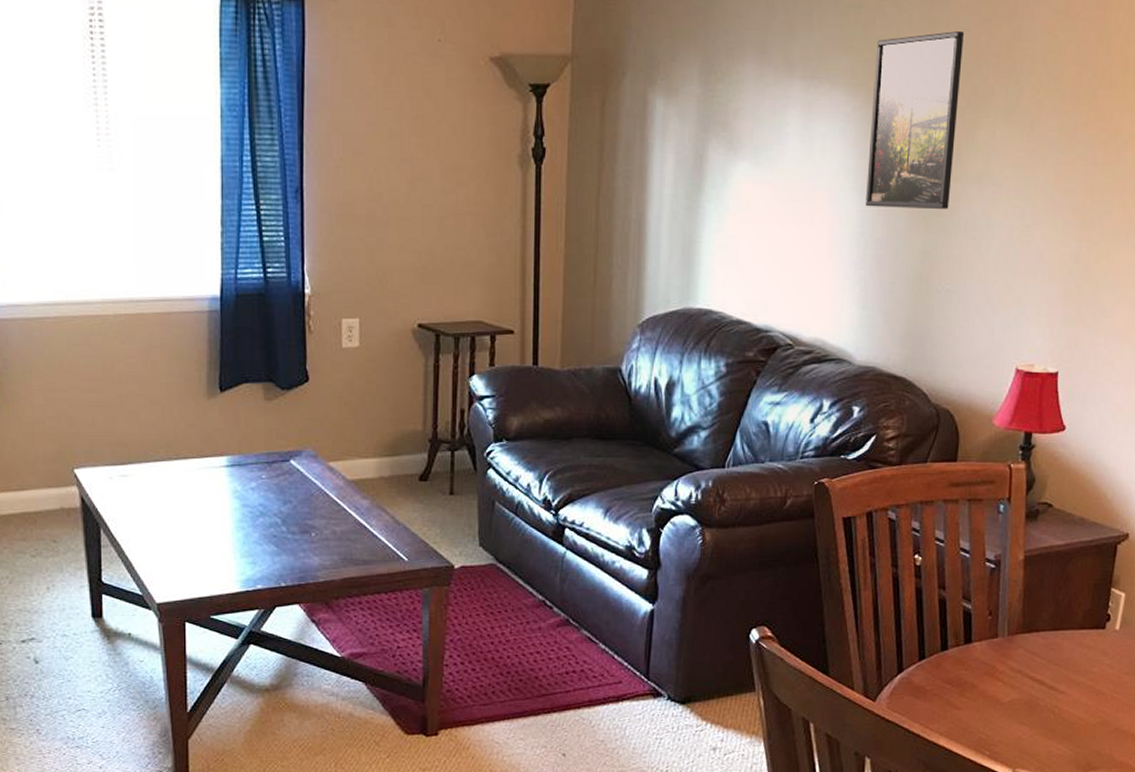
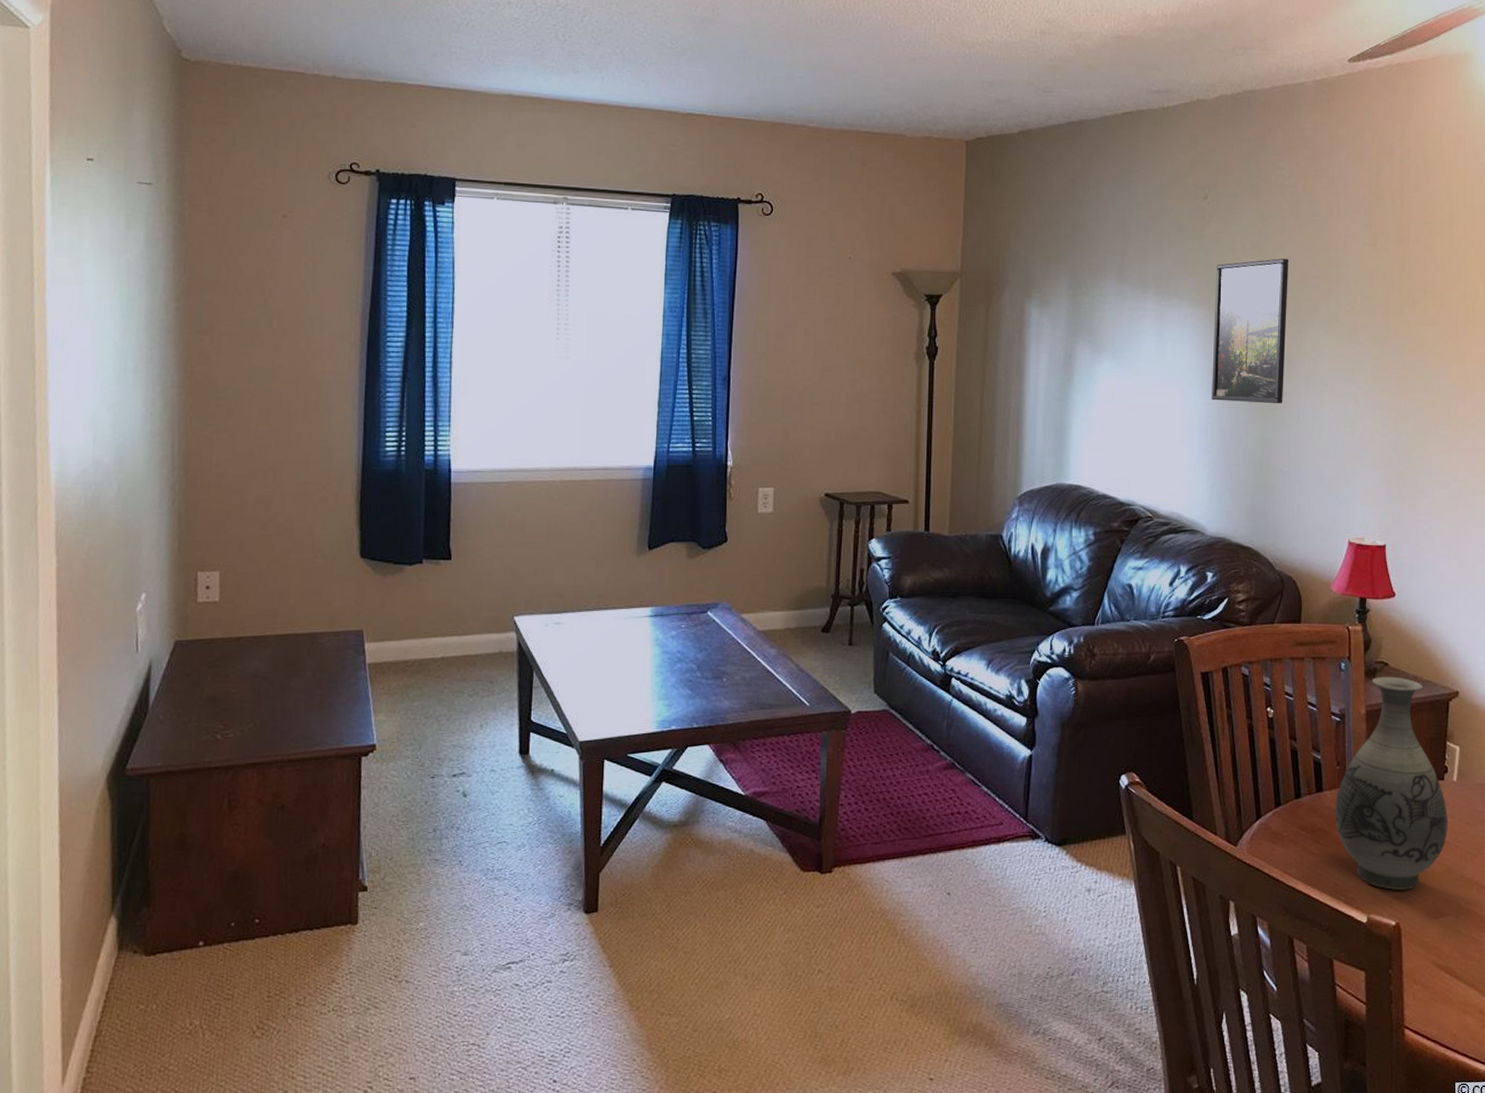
vase: none [983,519,1107,743] -> present [1334,676,1448,890]

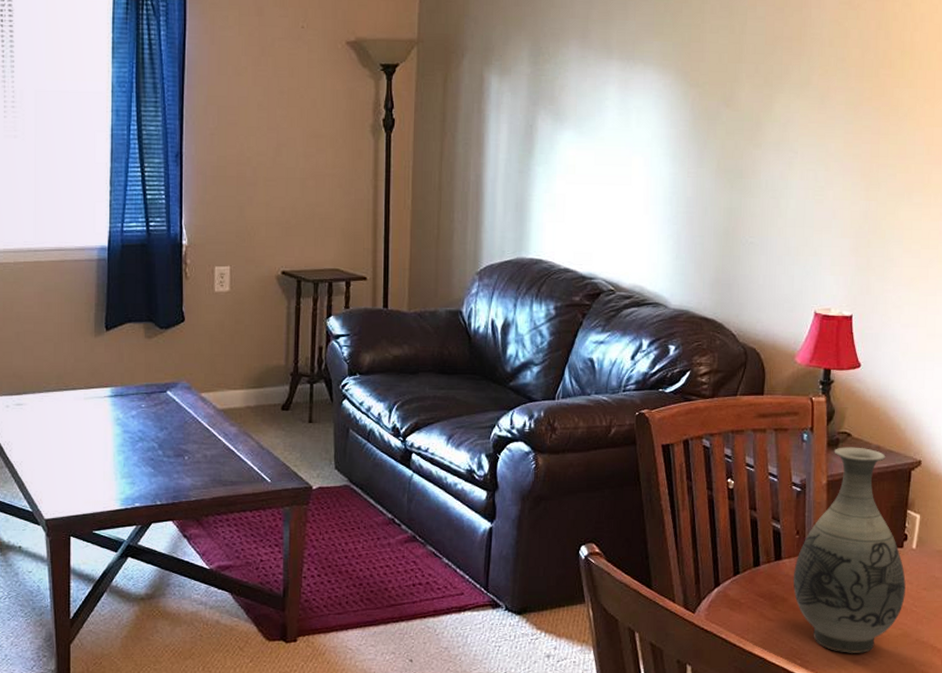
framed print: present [1212,258,1288,403] -> none [677,19,760,172]

